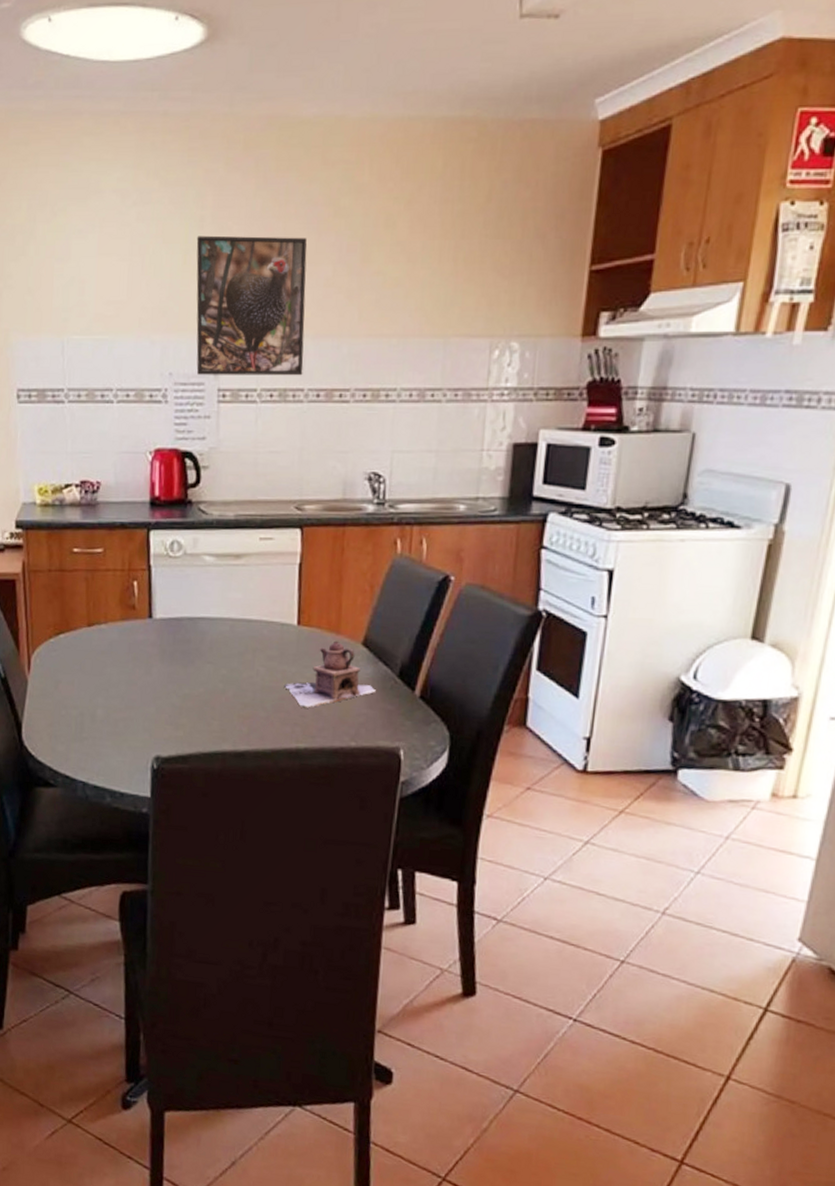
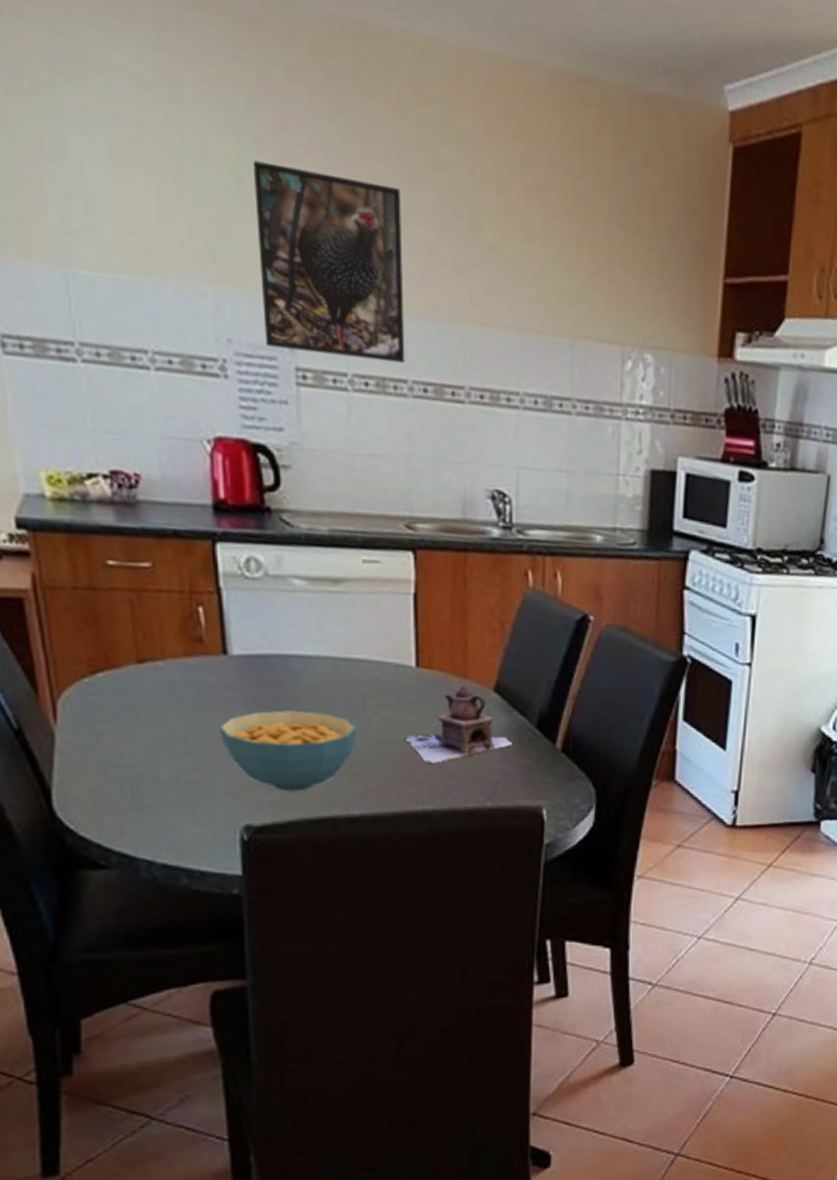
cereal bowl: none [142,662,246,730] -> present [219,710,356,792]

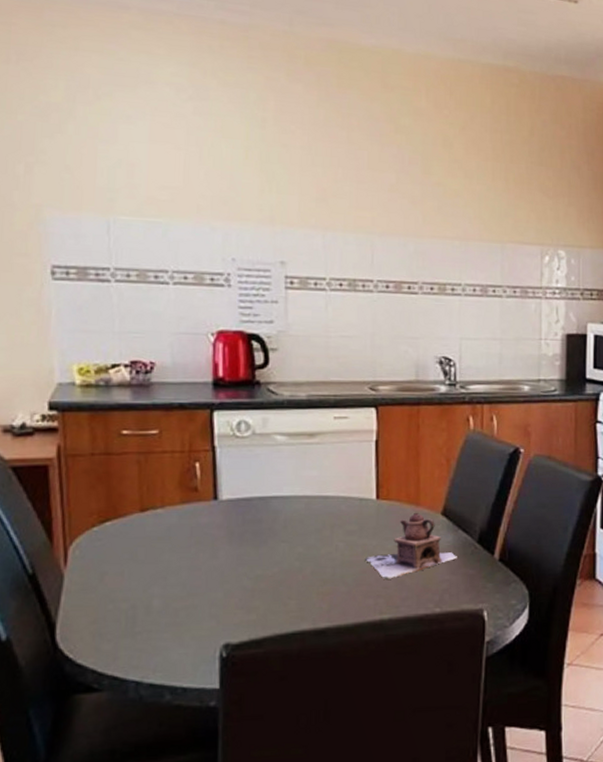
cereal bowl: present [219,710,356,792] -> none [206,542,324,611]
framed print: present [253,160,405,364] -> none [258,135,372,268]

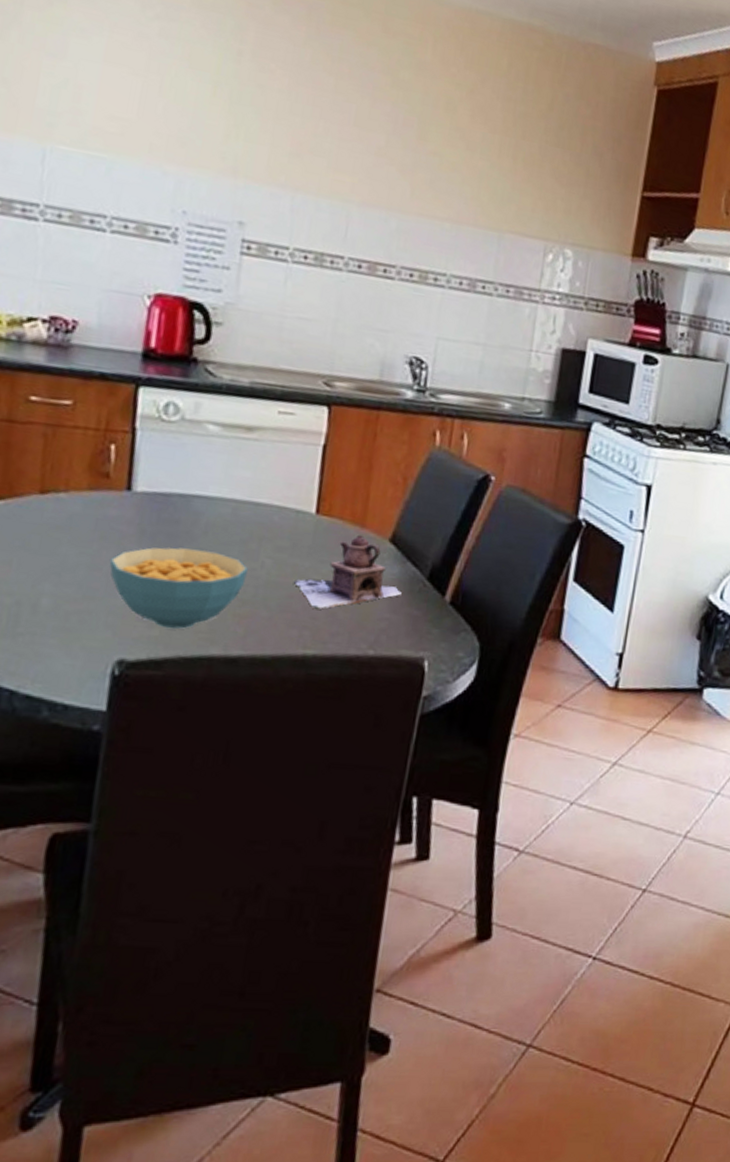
cereal bowl: none [206,542,324,611] -> present [109,547,248,629]

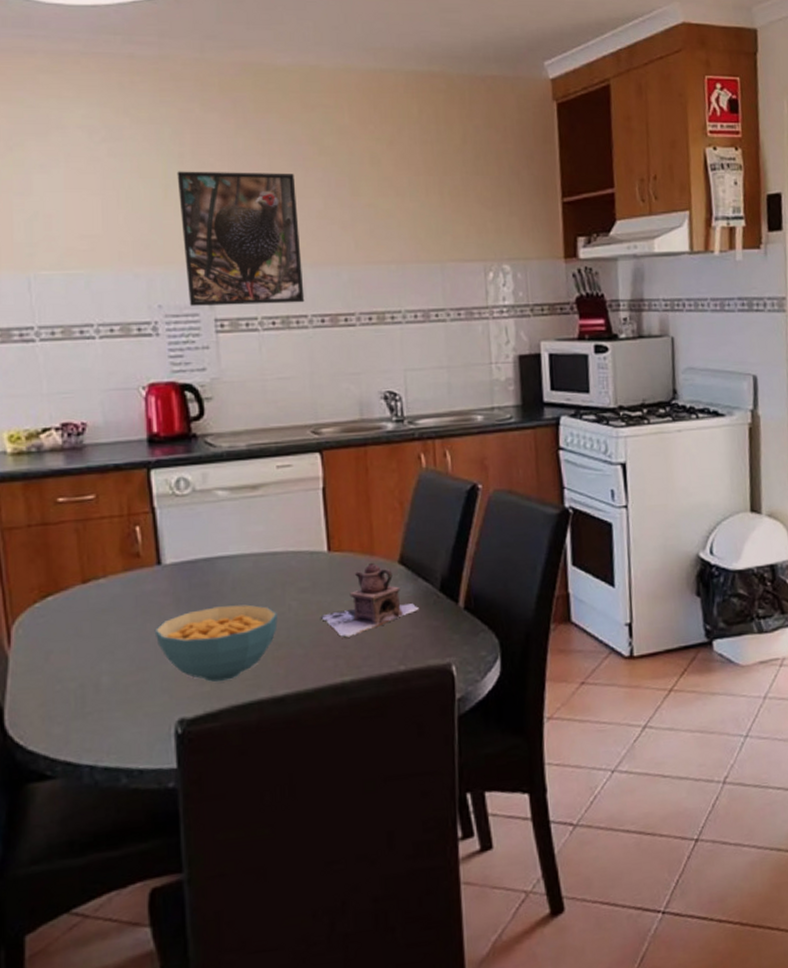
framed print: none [217,70,360,243] -> present [177,171,305,306]

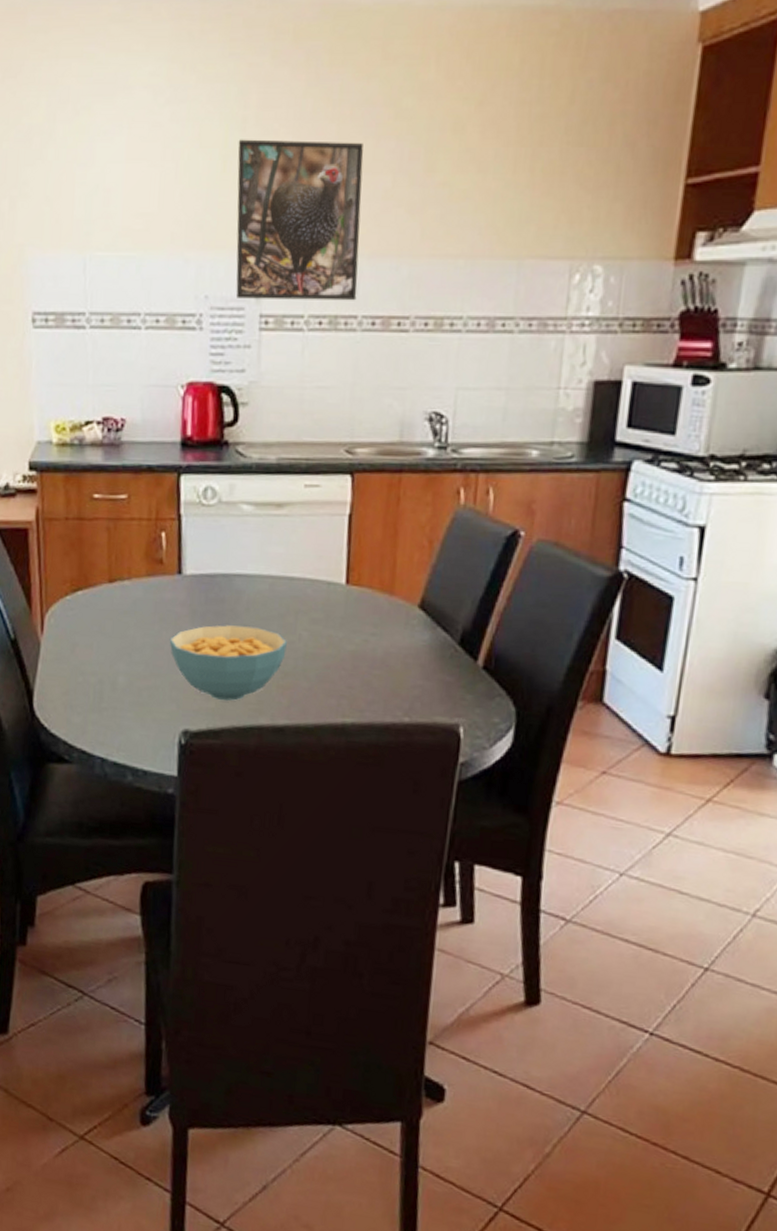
teapot: present [320,562,419,639] -> none [329,602,433,680]

